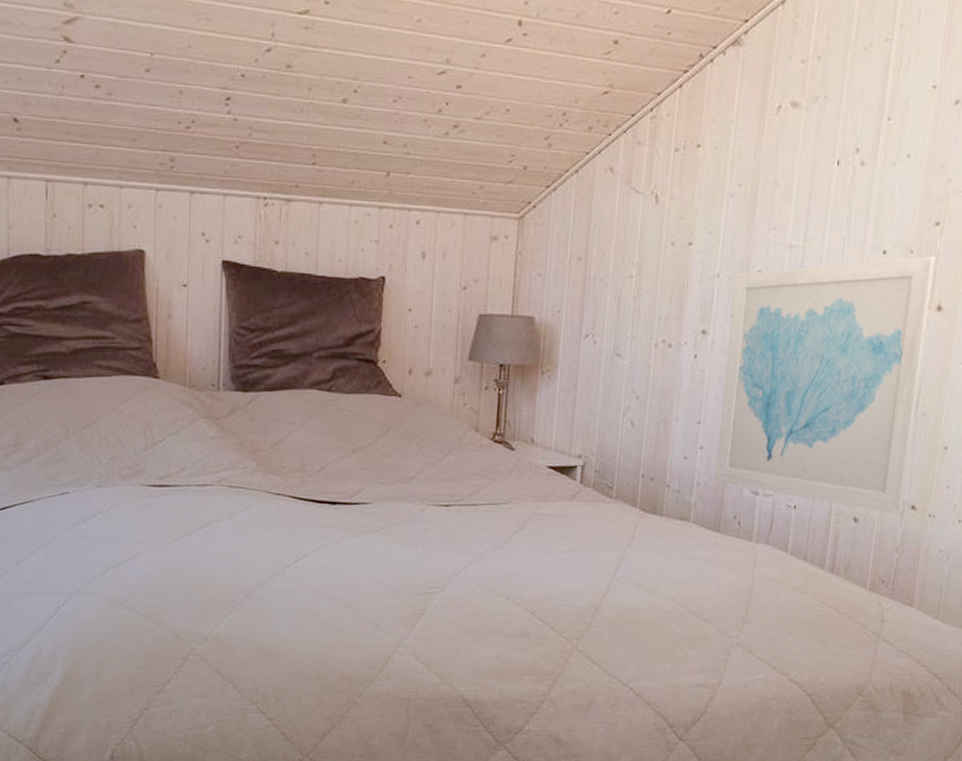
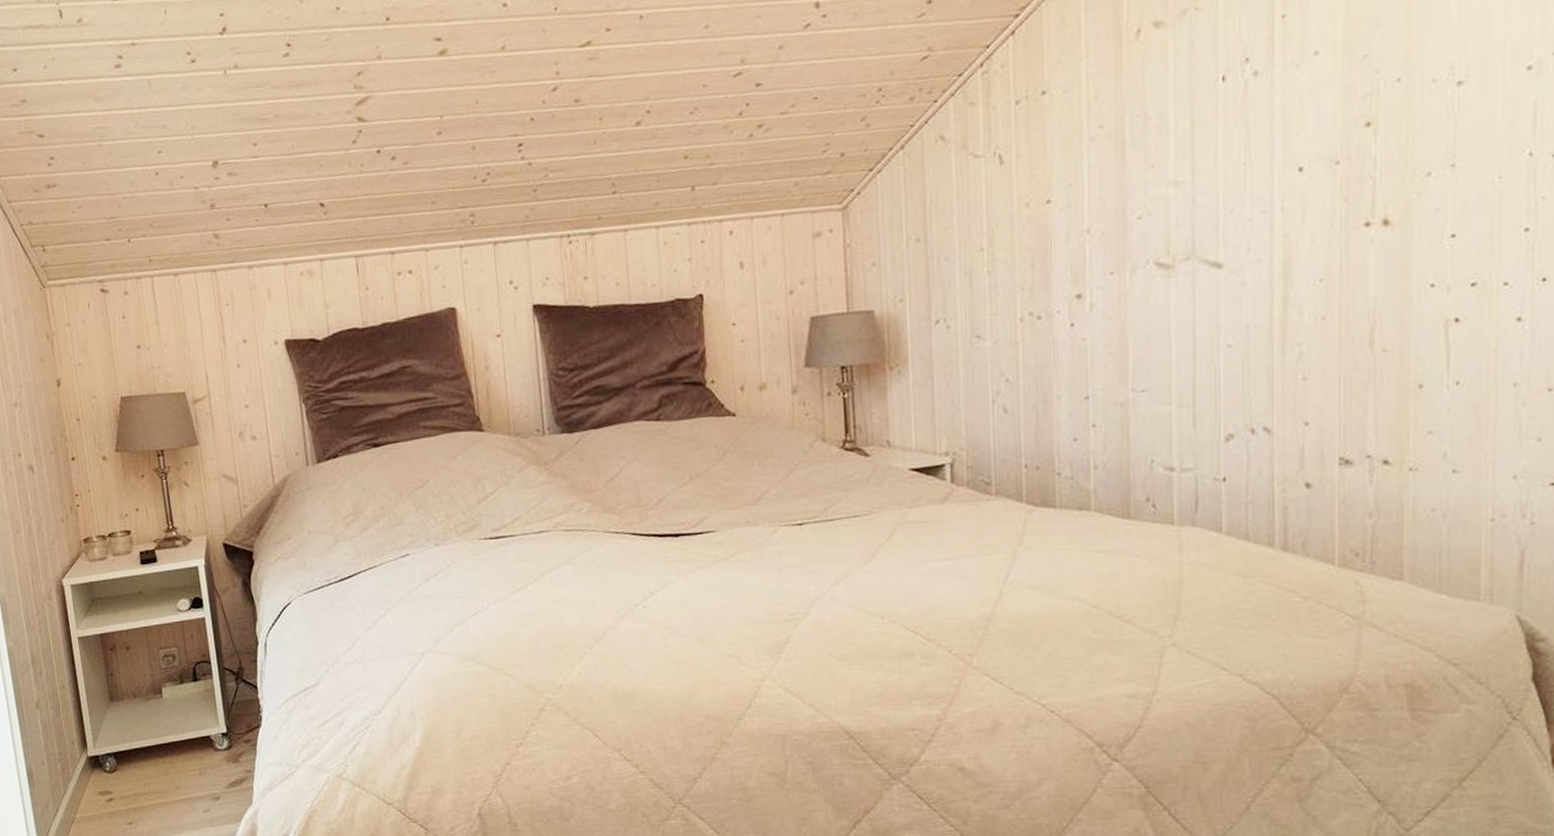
wall art: present [715,256,935,515] -> none [1109,163,1373,473]

